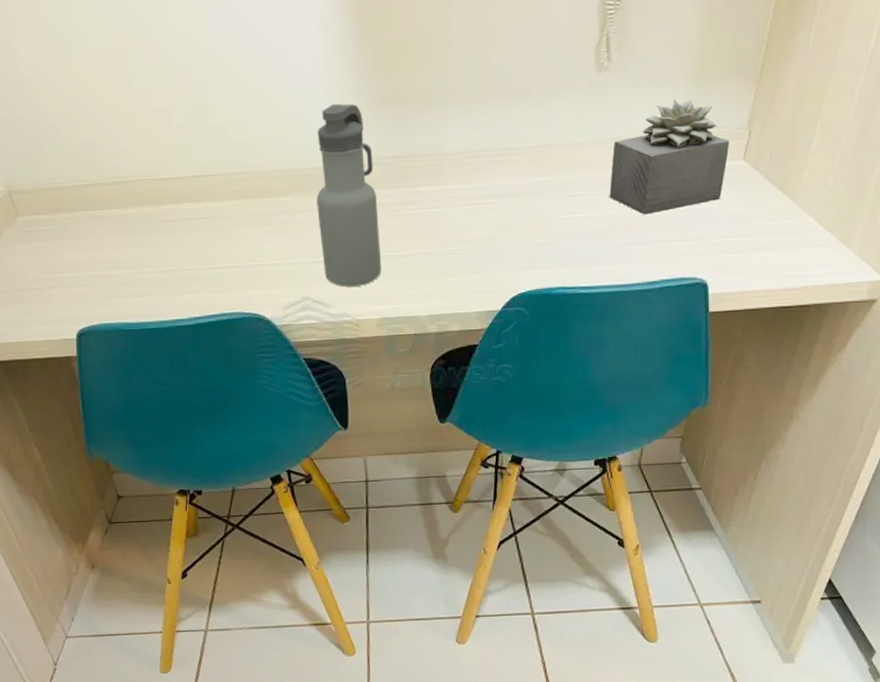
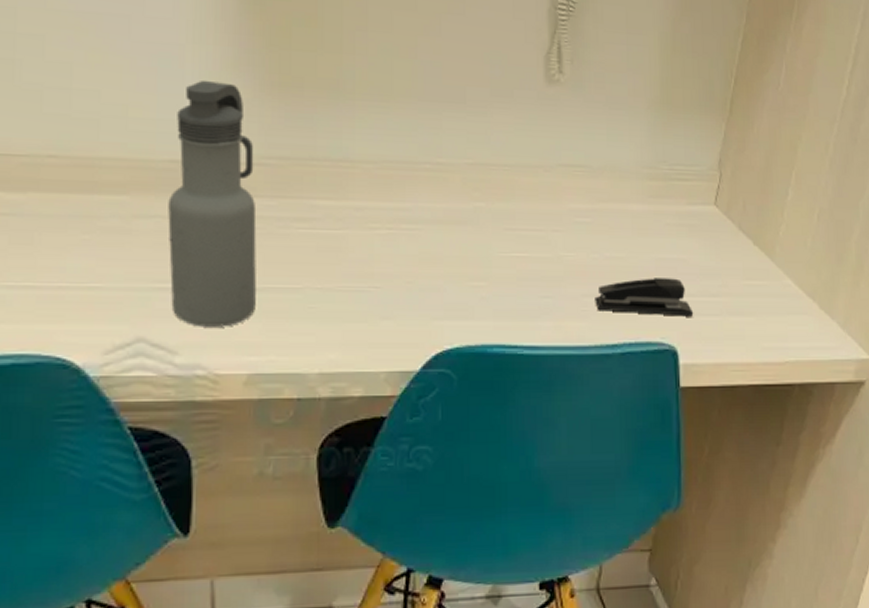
succulent plant: present [608,98,730,216] -> none [558,126,699,262]
stapler: none [638,224,723,256] -> present [595,278,694,317]

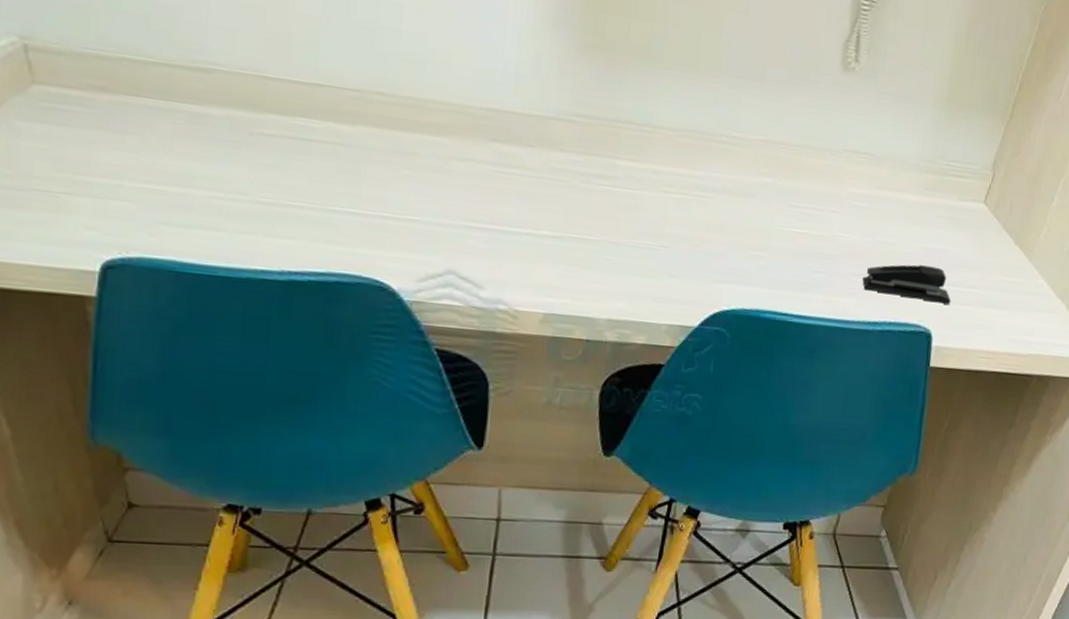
water bottle: present [168,80,257,327] -> none [480,34,565,269]

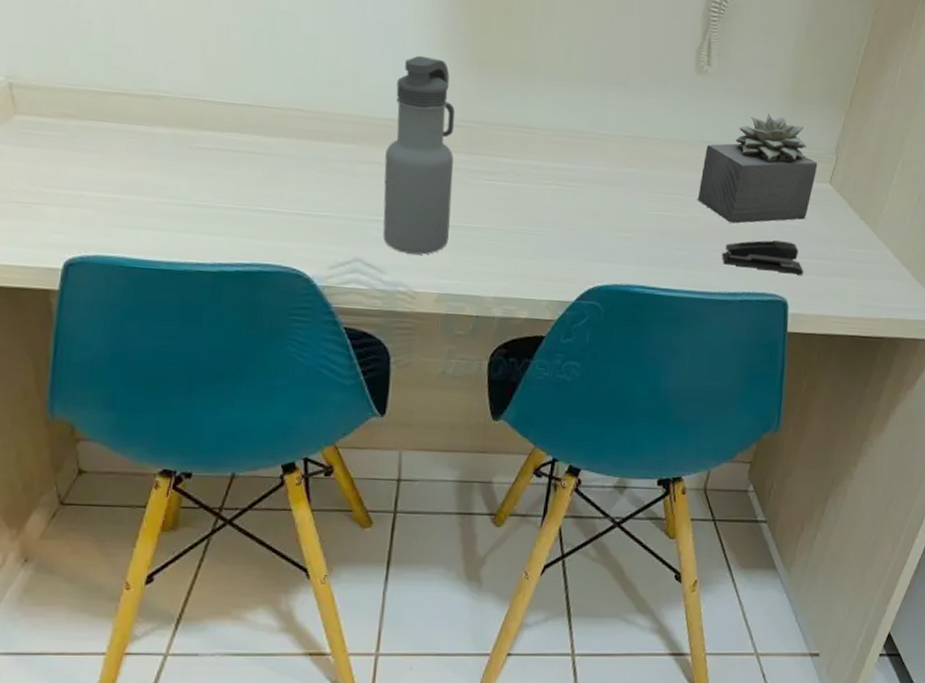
water bottle: none [480,34,565,269] -> present [383,55,455,255]
succulent plant: none [837,120,973,246] -> present [696,113,818,225]

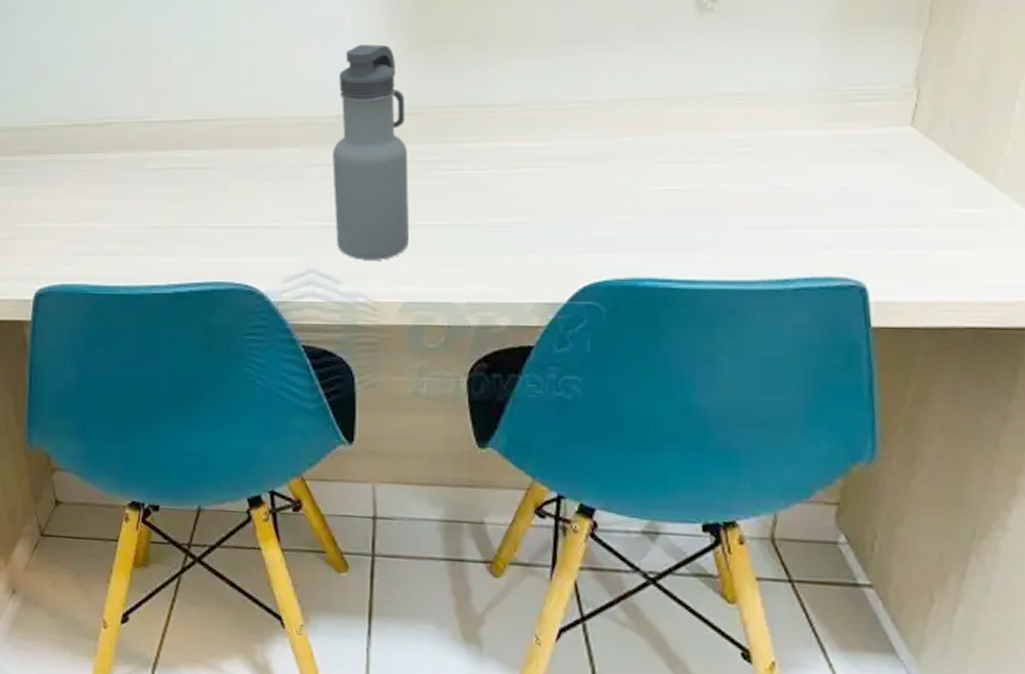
succulent plant: present [696,113,818,225] -> none [716,47,890,192]
stapler: present [722,240,804,275] -> none [760,208,887,250]

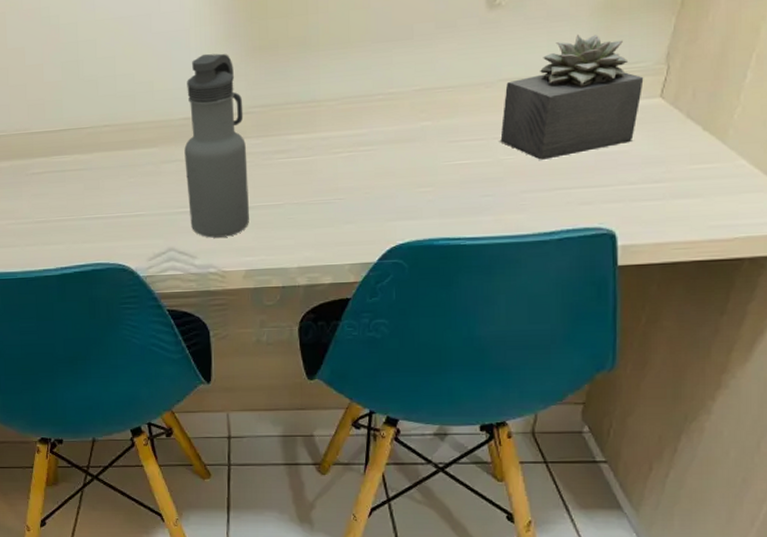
succulent plant: none [716,47,890,192] -> present [499,34,644,161]

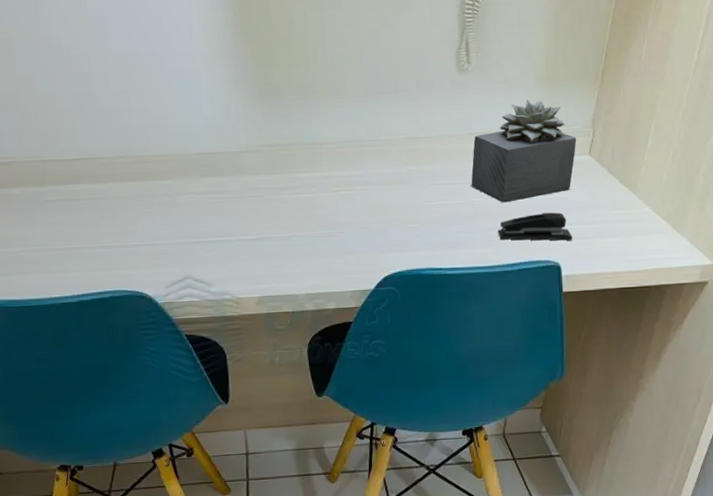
water bottle: present [184,53,249,238] -> none [198,94,261,267]
stapler: none [533,169,634,204] -> present [498,212,573,241]

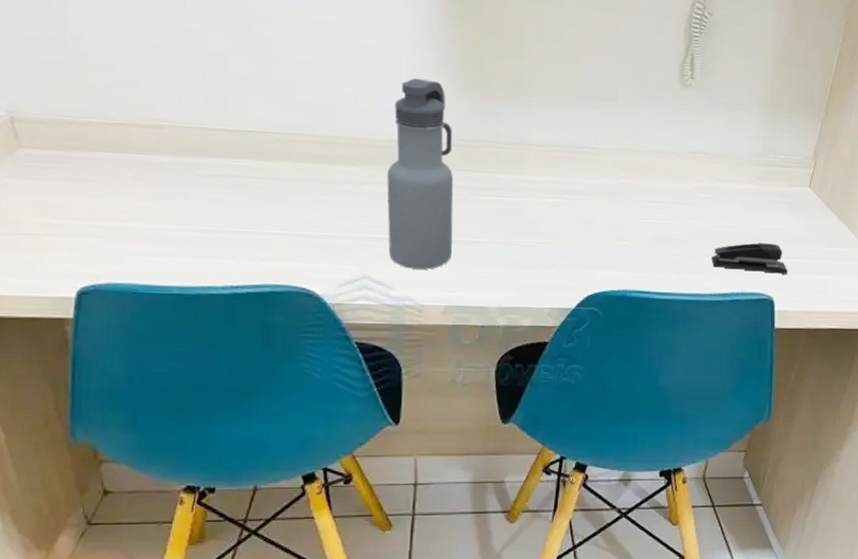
water bottle: none [198,94,261,267] -> present [387,78,454,270]
succulent plant: present [470,99,577,204] -> none [685,122,798,229]

